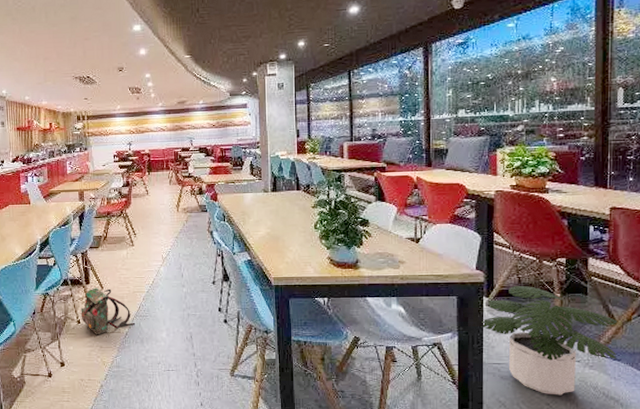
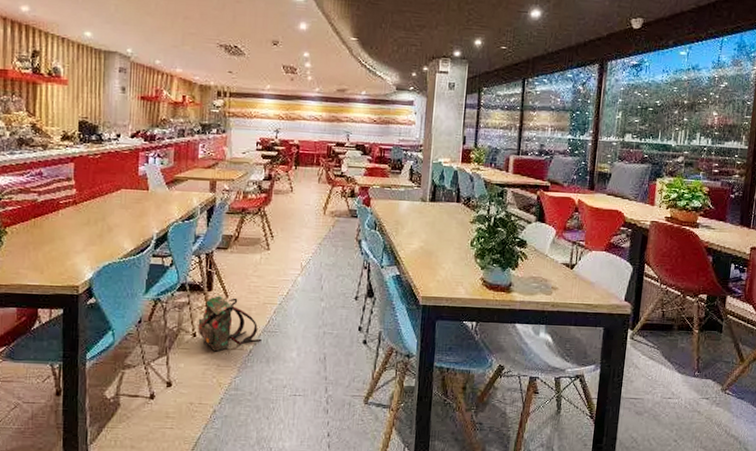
potted plant: present [481,285,618,395] -> none [623,319,746,432]

